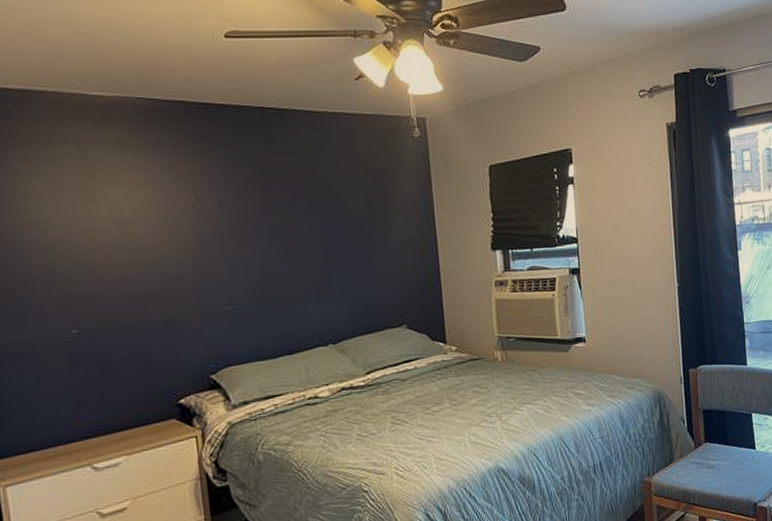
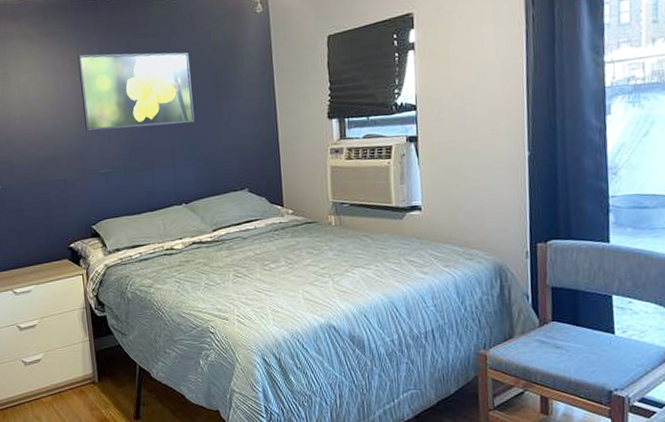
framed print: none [193,169,344,262] -> present [77,52,195,132]

